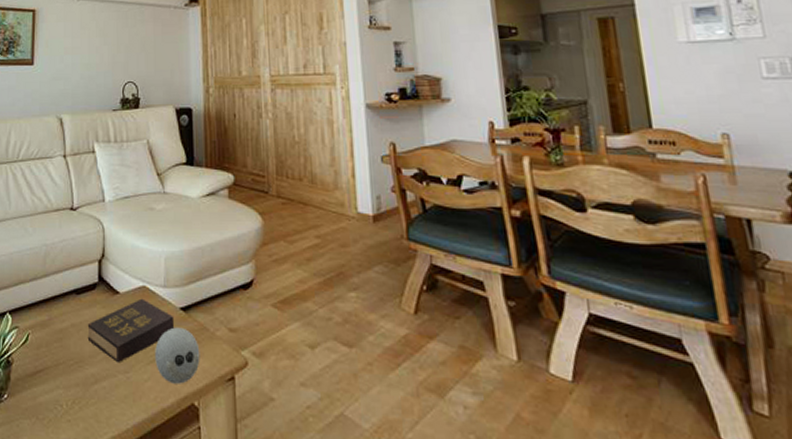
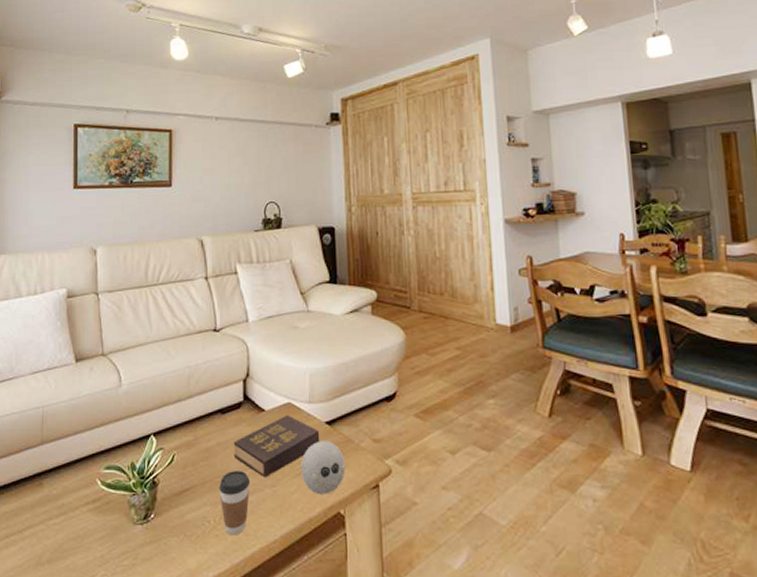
coffee cup: none [72,354,103,422] -> present [219,471,250,535]

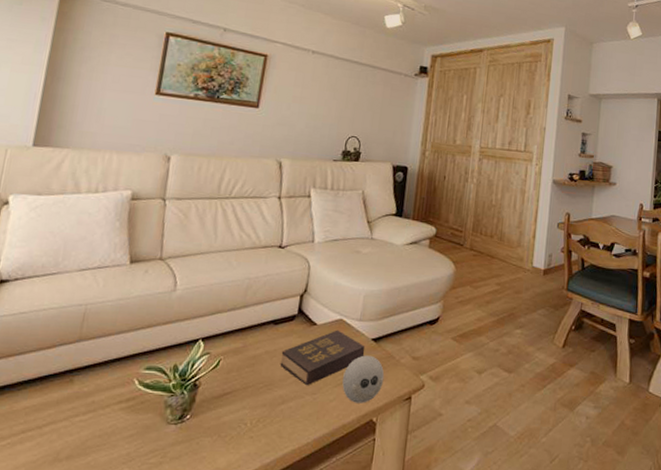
coffee cup: present [219,471,250,535] -> none [259,378,292,437]

